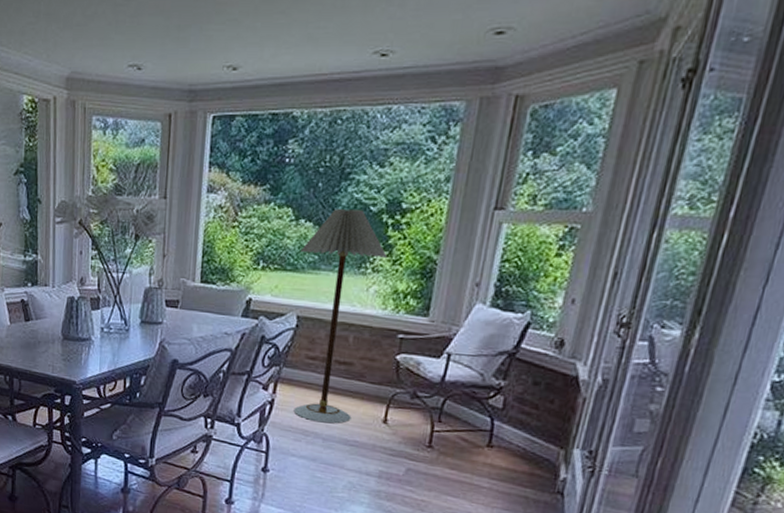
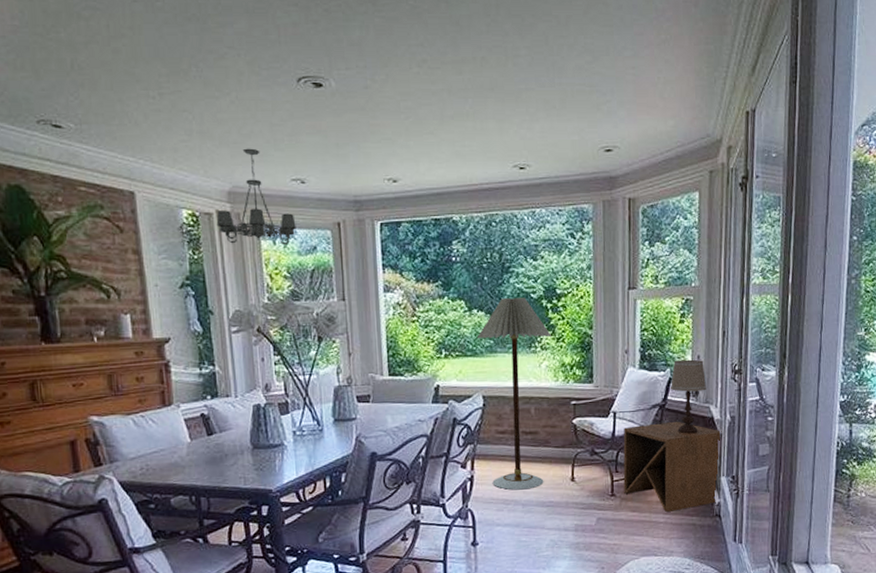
chandelier: none [53,31,128,136] -> present [216,148,296,245]
side table: none [444,373,587,479] -> present [623,421,722,512]
table lamp: none [526,301,580,393] -> present [670,359,707,434]

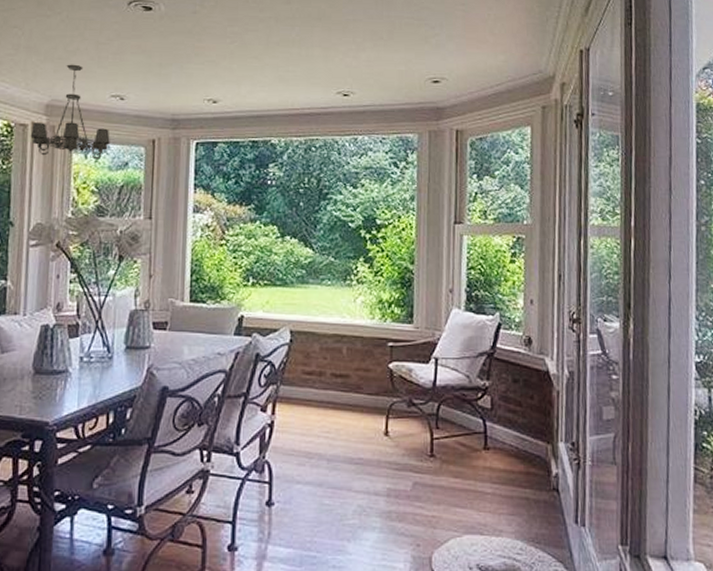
floor lamp: present [476,298,551,490] -> none [287,226,369,442]
side table: present [623,421,722,512] -> none [445,373,559,481]
table lamp: present [670,359,707,434] -> none [499,303,542,389]

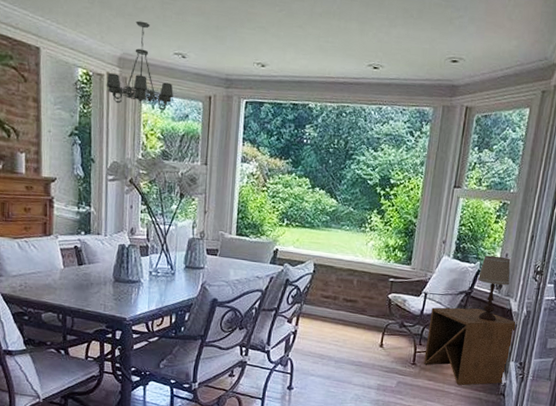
side table: none [445,373,559,481] -> present [424,307,517,385]
table lamp: none [499,303,542,389] -> present [477,255,511,321]

